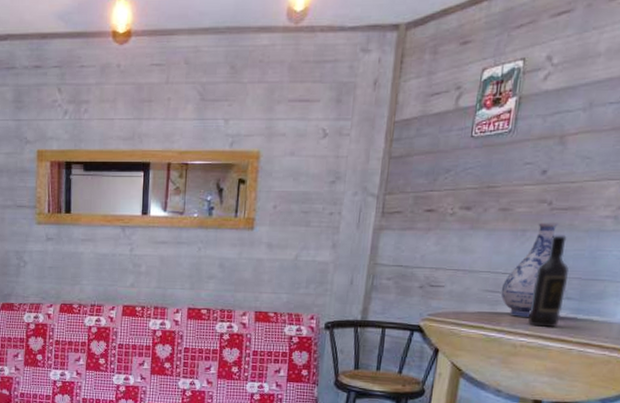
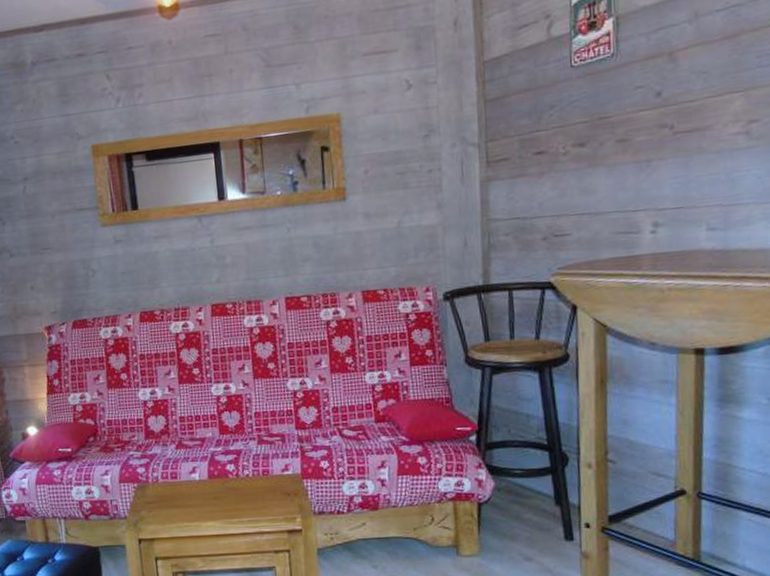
vase: present [500,223,567,317] -> none [634,147,709,258]
wine bottle: present [528,235,570,328] -> none [670,160,708,266]

